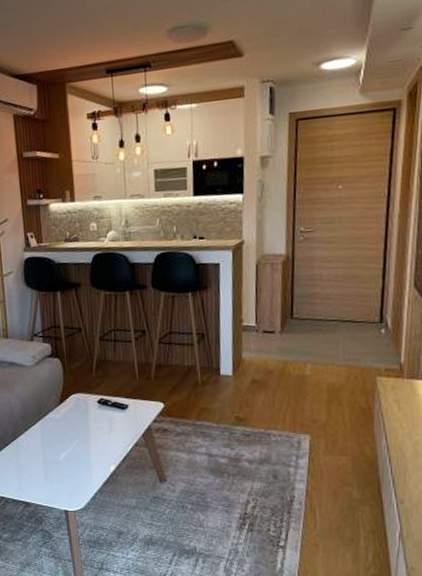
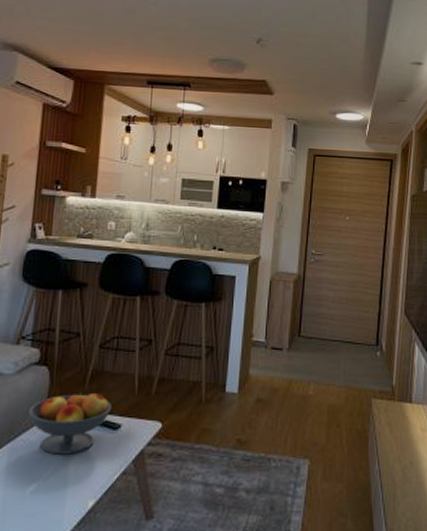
fruit bowl: none [50,379,119,430] -> present [27,392,112,455]

